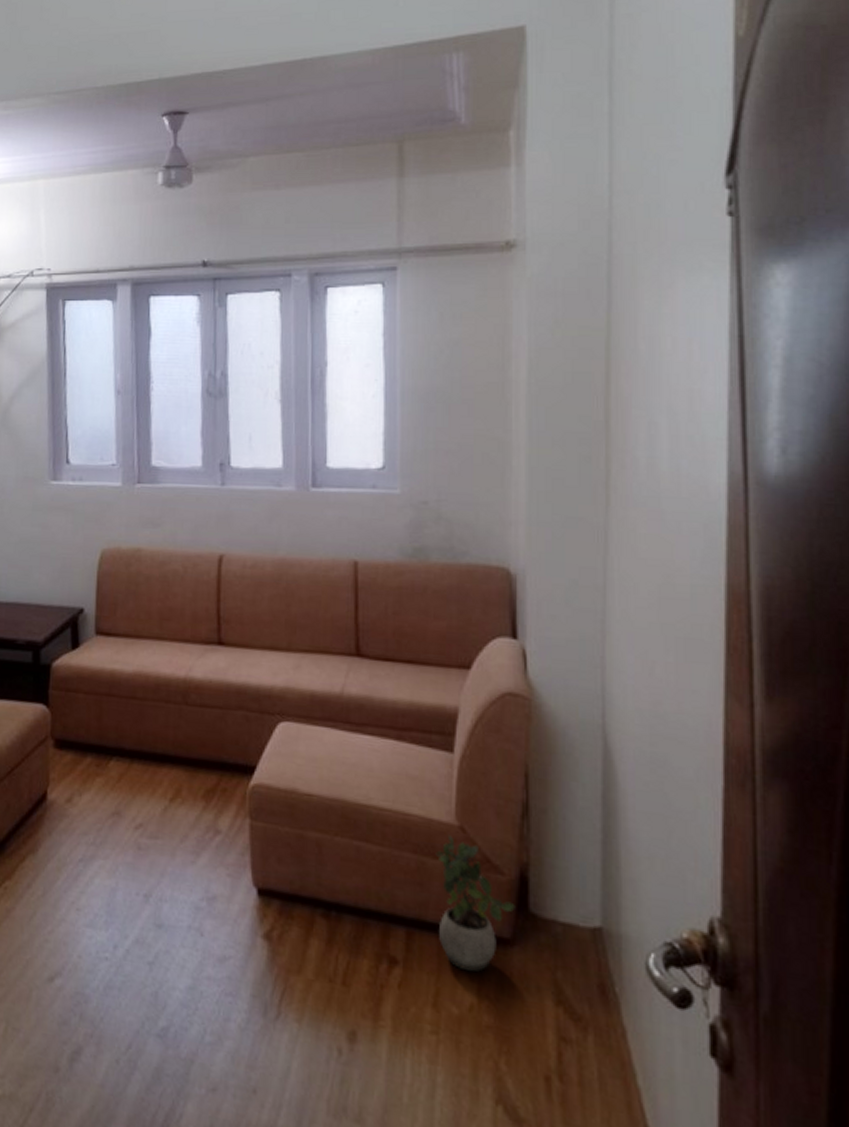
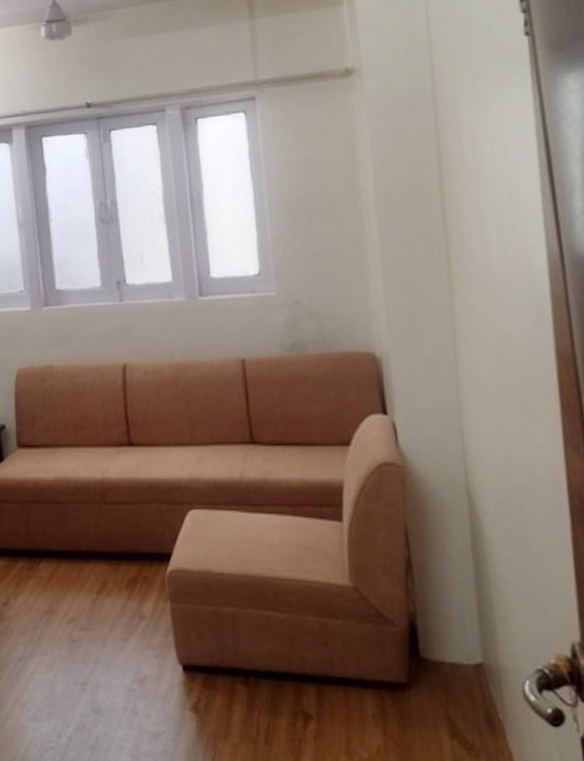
potted plant: present [435,835,515,972] -> none [335,596,408,718]

